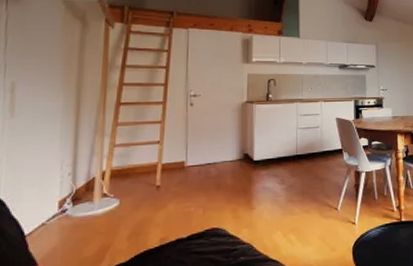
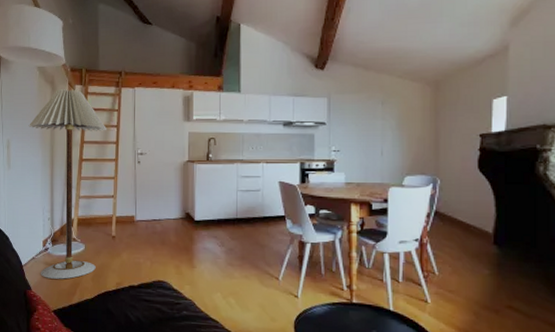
floor lamp: none [45,26,154,247] -> present [28,89,108,279]

